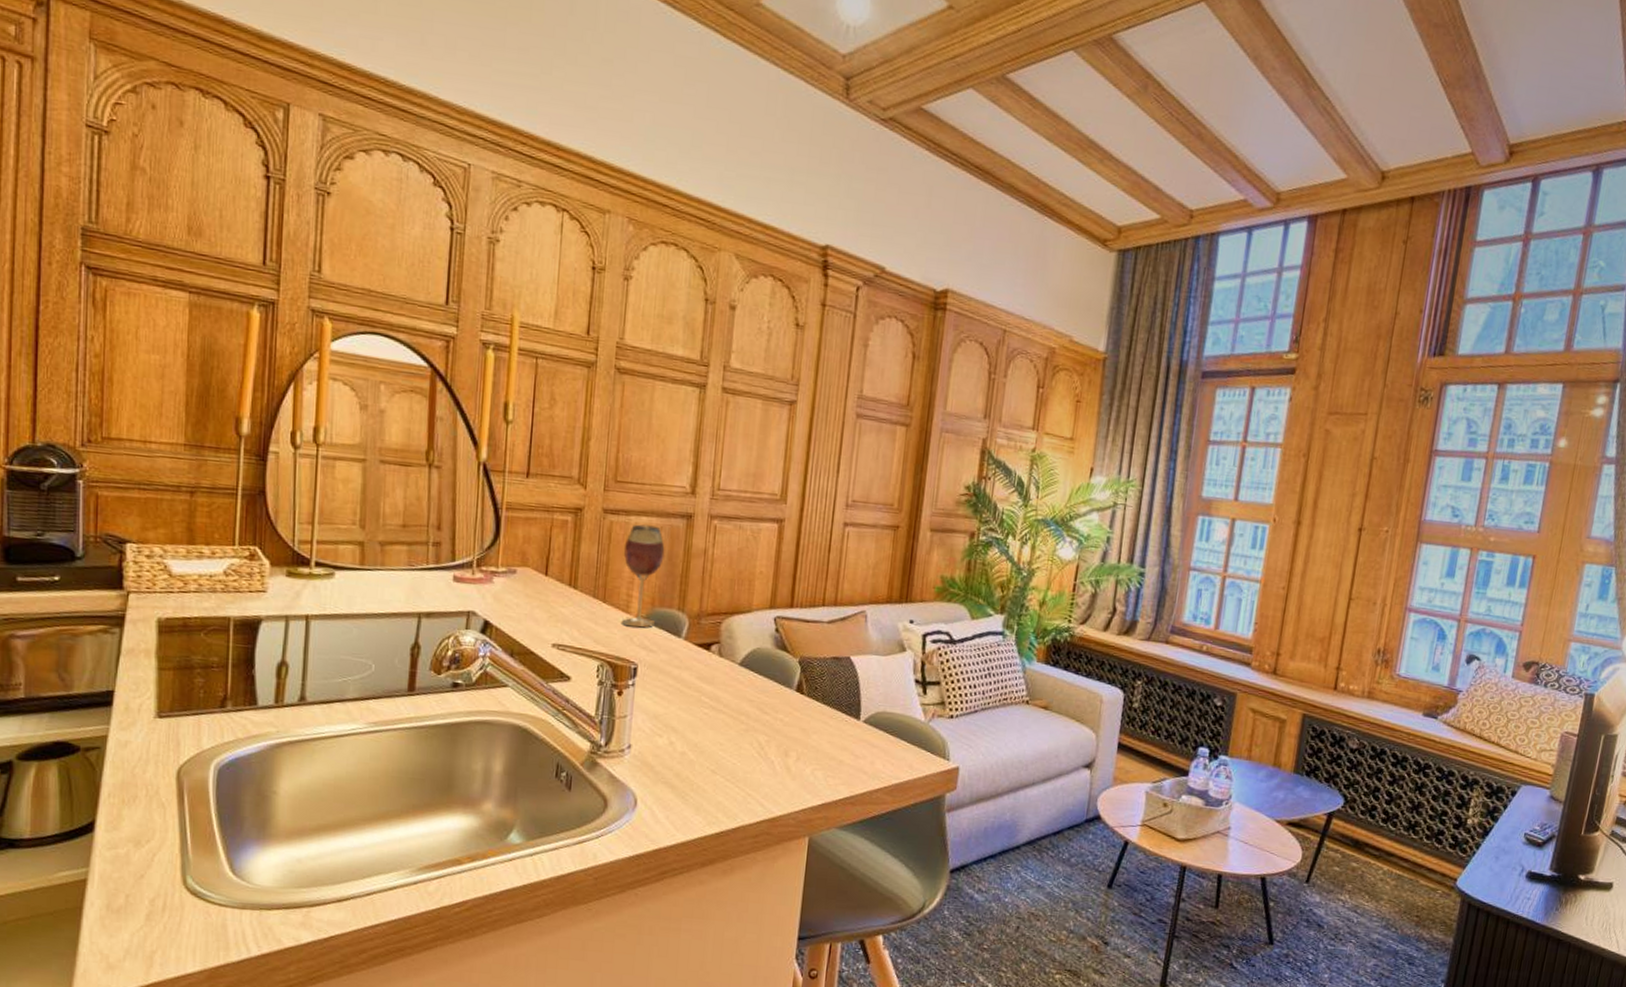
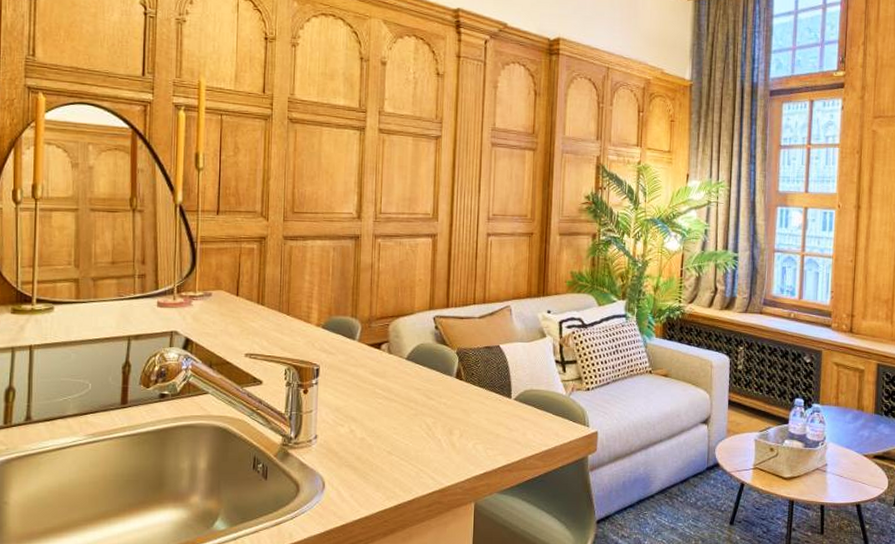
wineglass: present [622,524,665,628] -> none [302,247,338,334]

